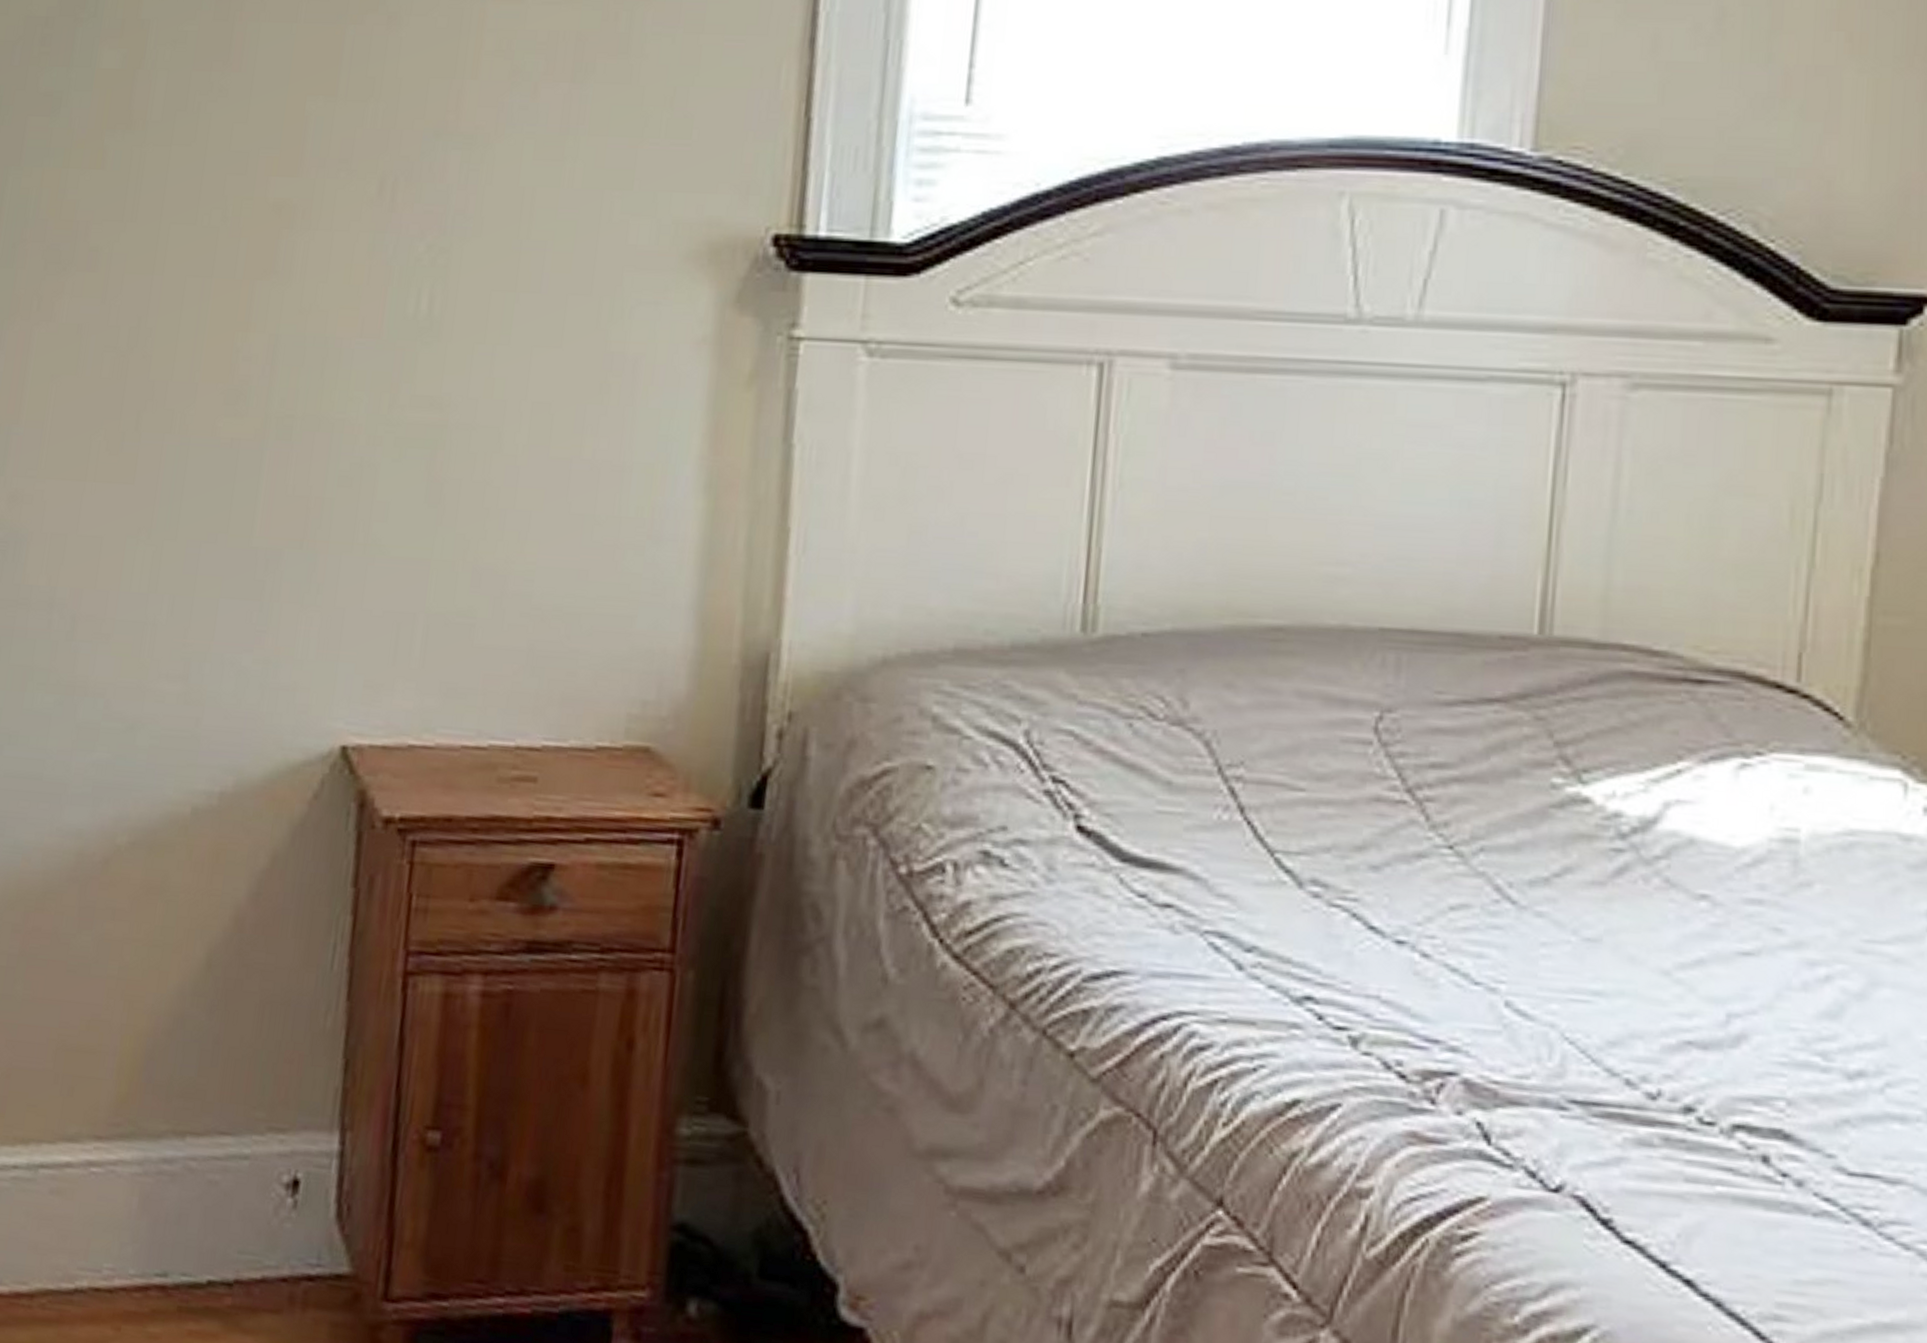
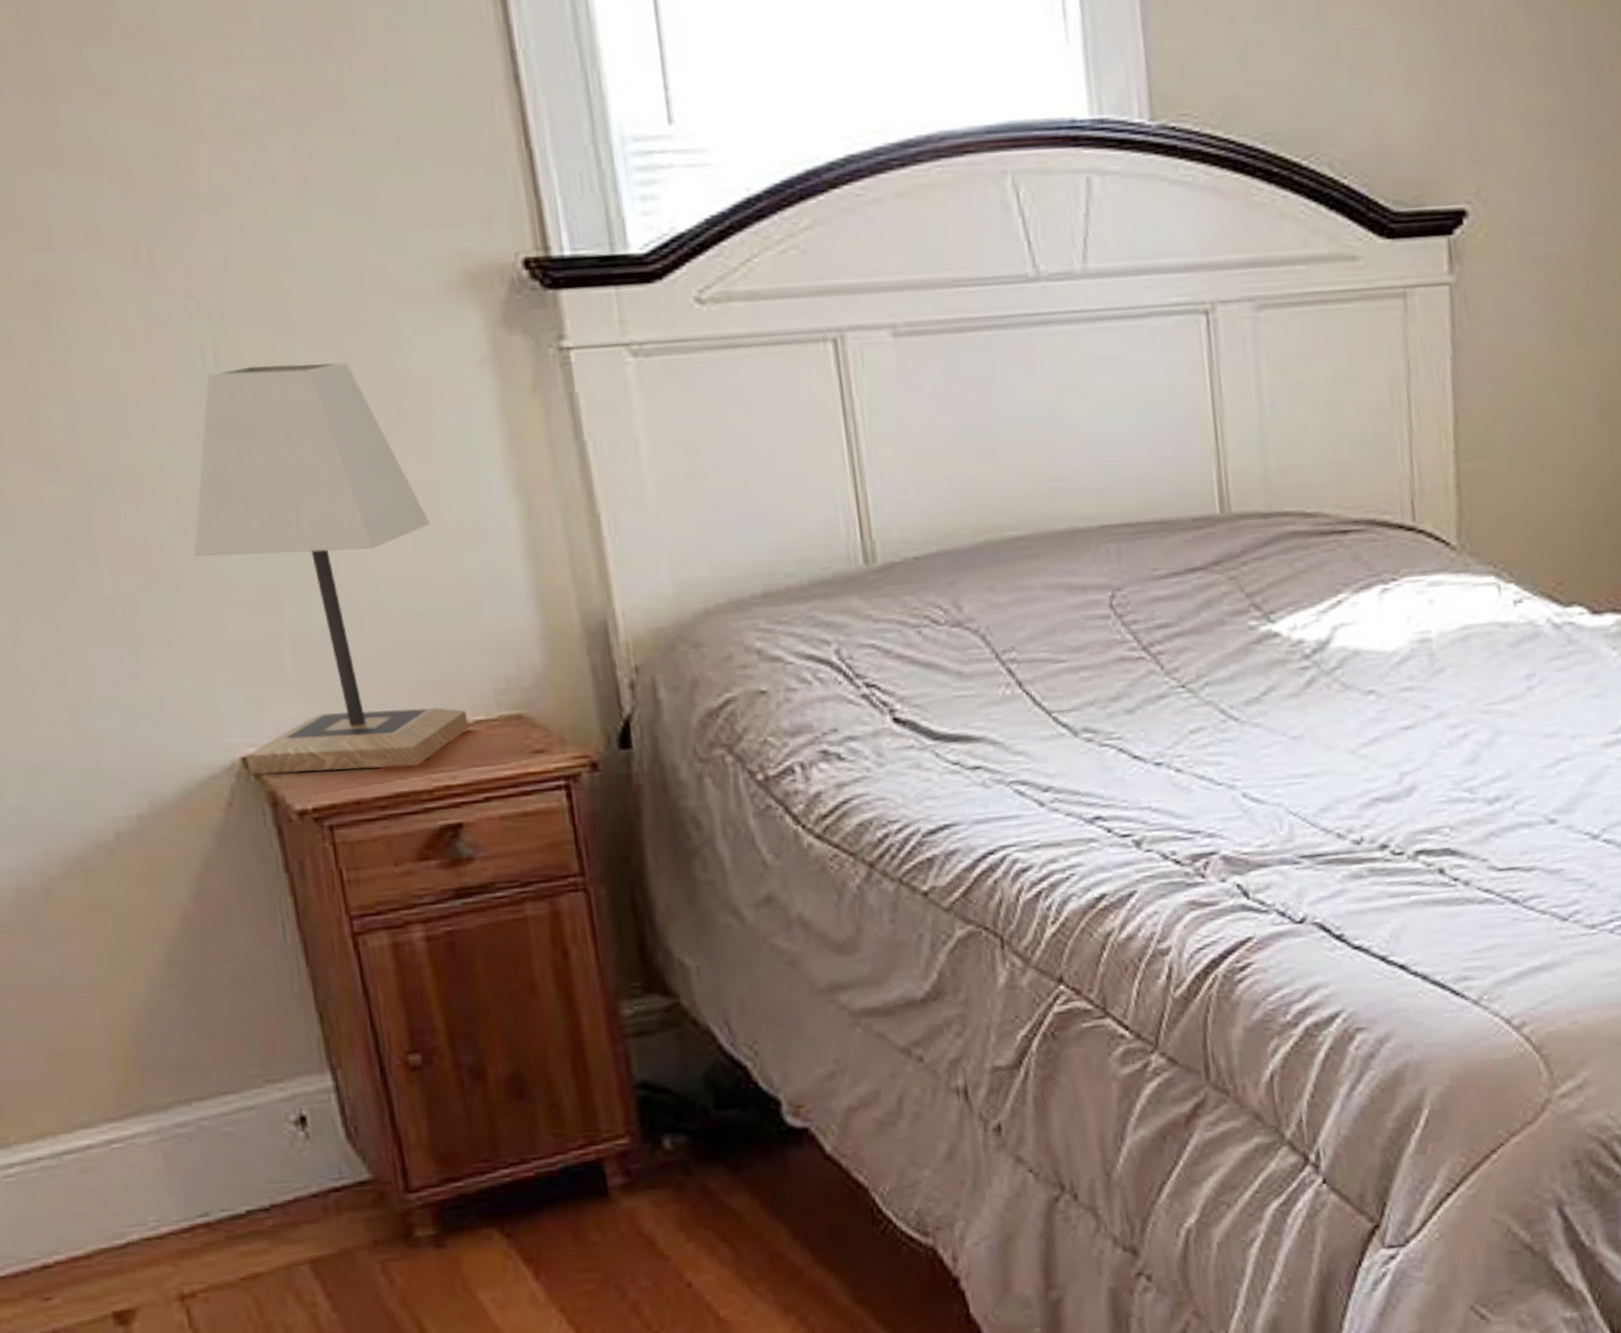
lamp: none [345,318,605,789] -> present [194,362,469,775]

